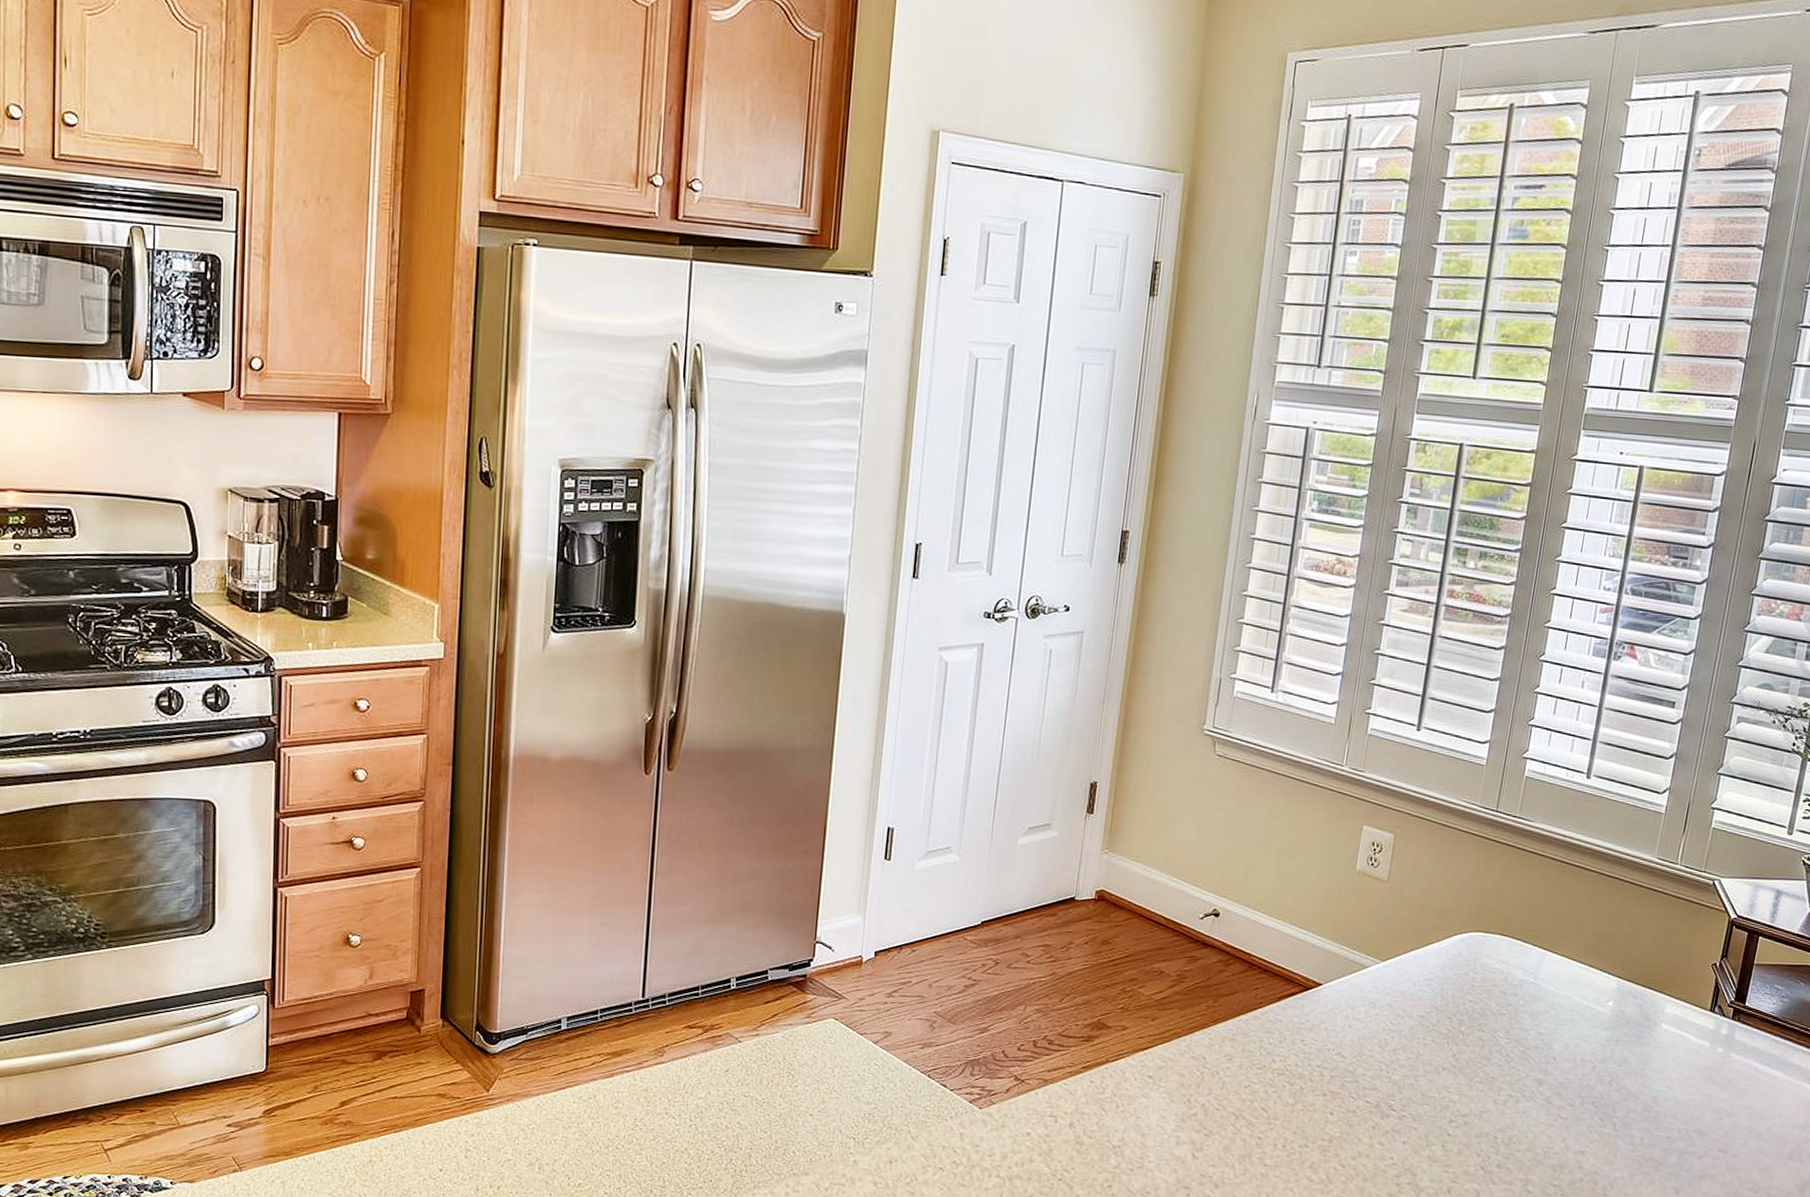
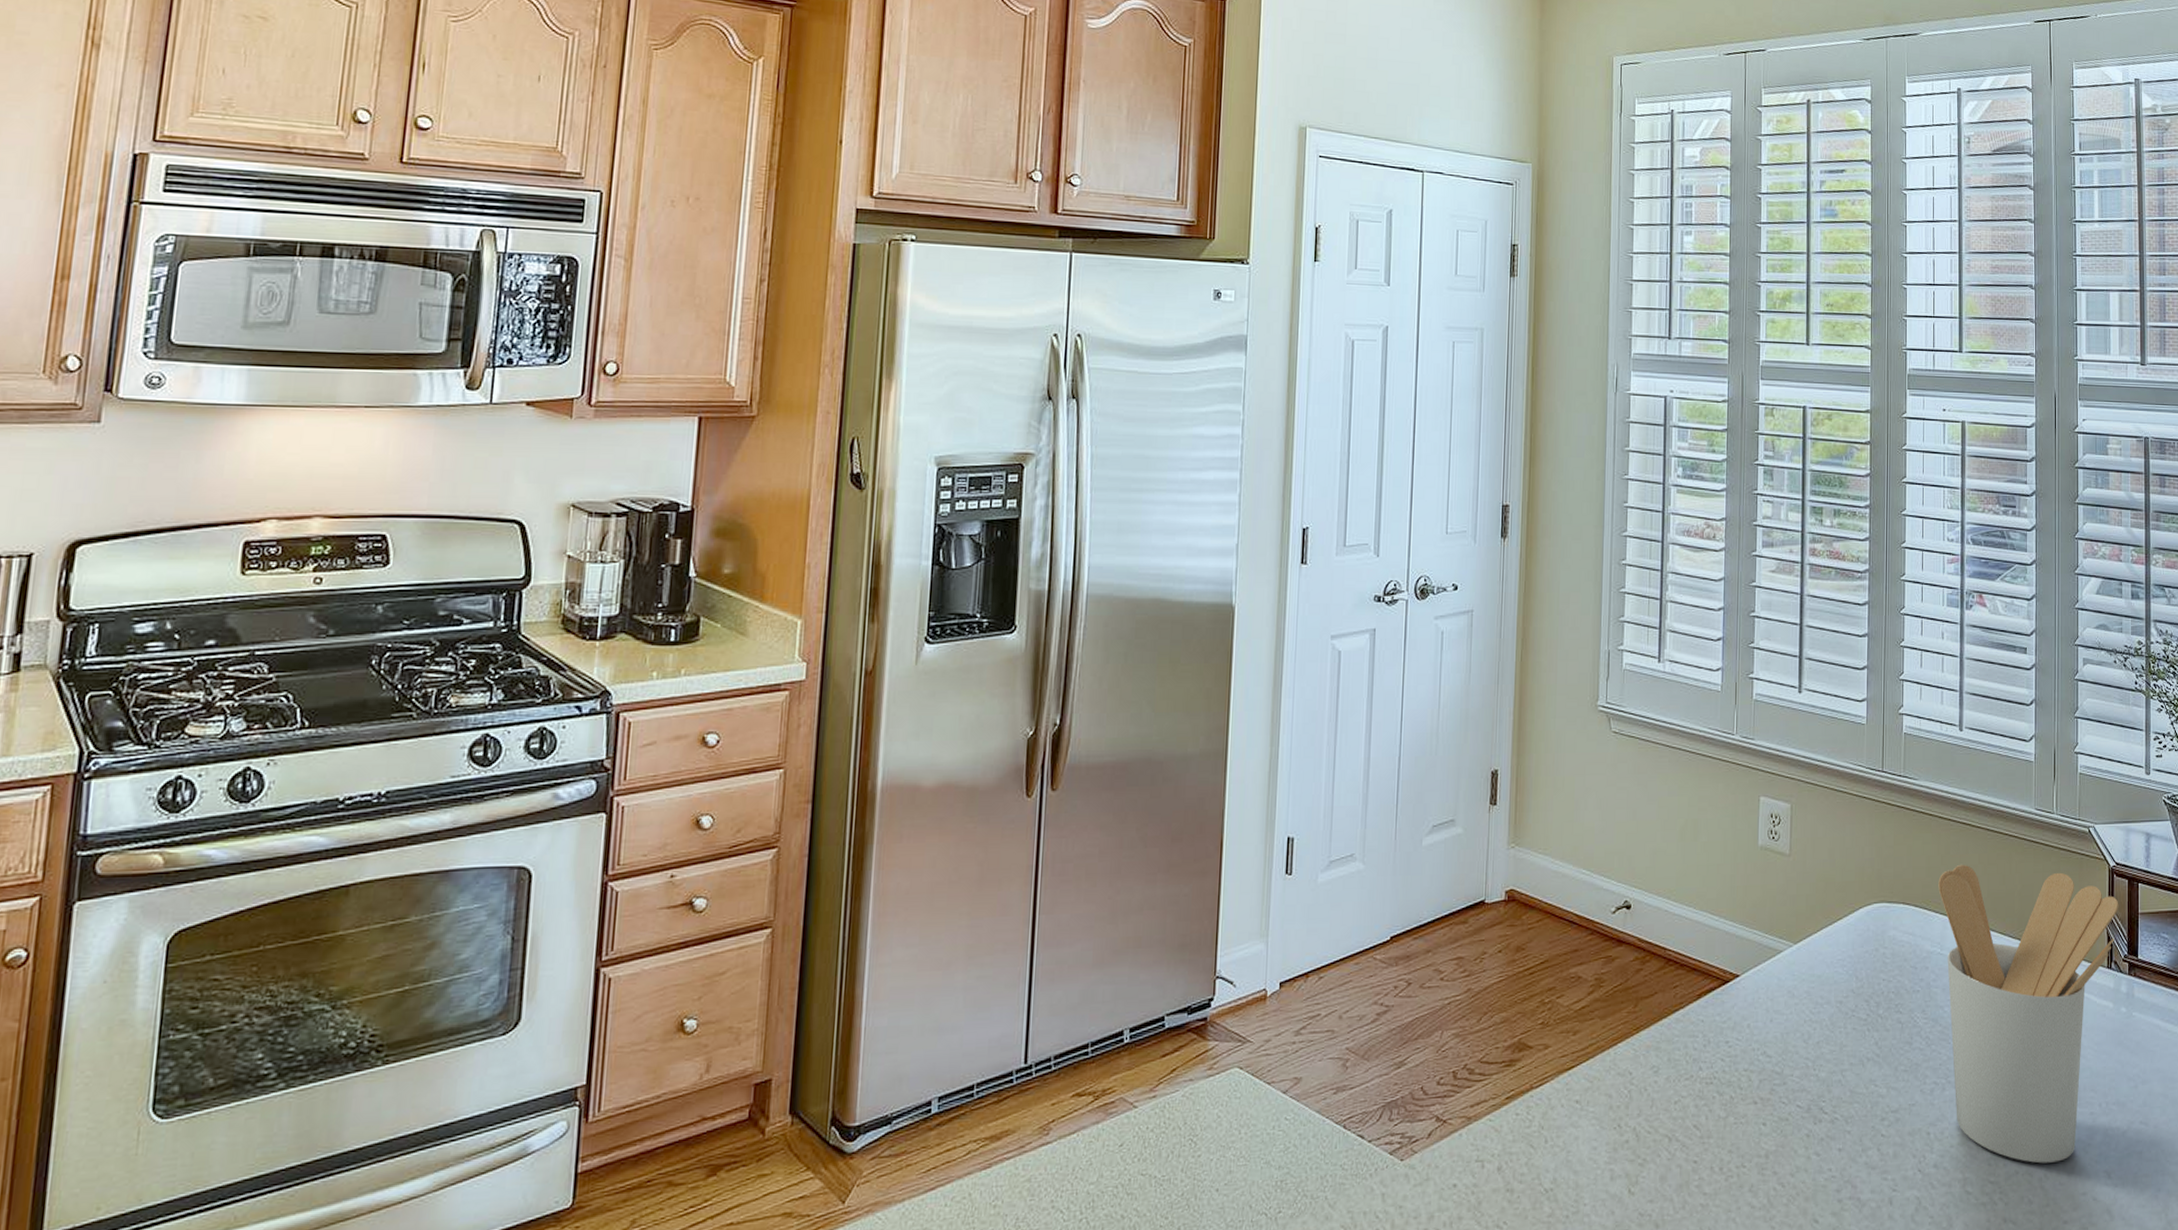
utensil holder: none [1527,903,1734,1175] -> present [1938,864,2119,1164]

